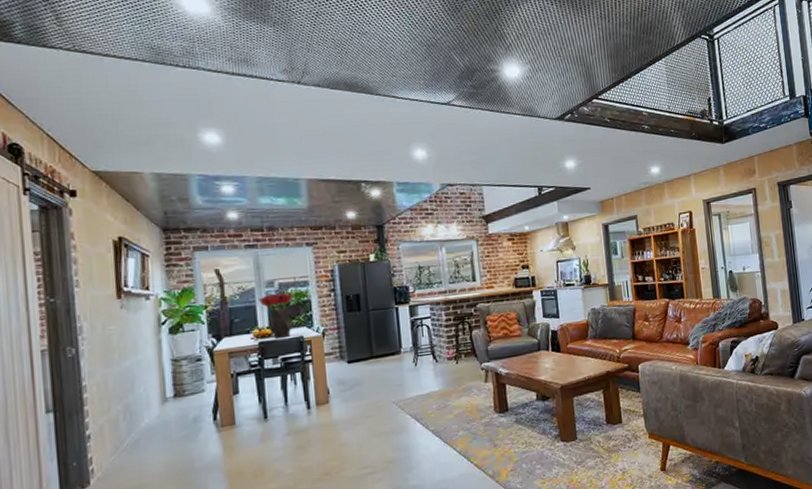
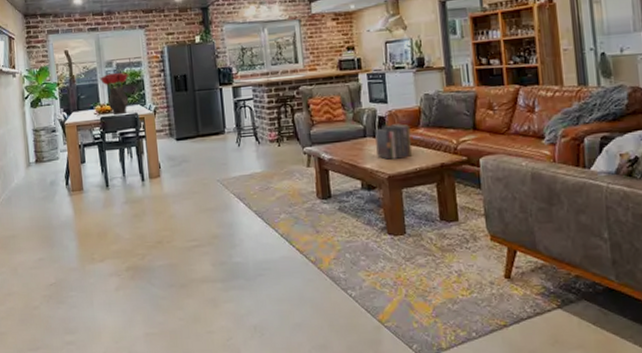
books: none [548,336,582,371] -> present [375,124,413,160]

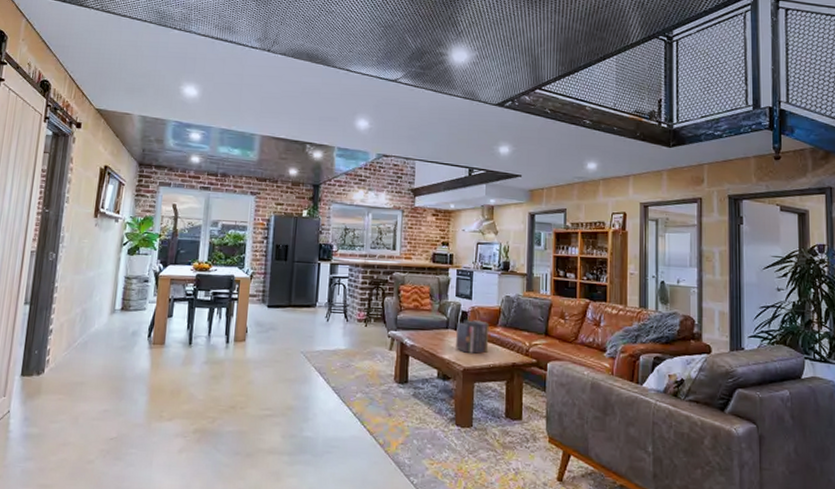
bouquet: present [99,72,129,116] -> none [202,232,233,275]

